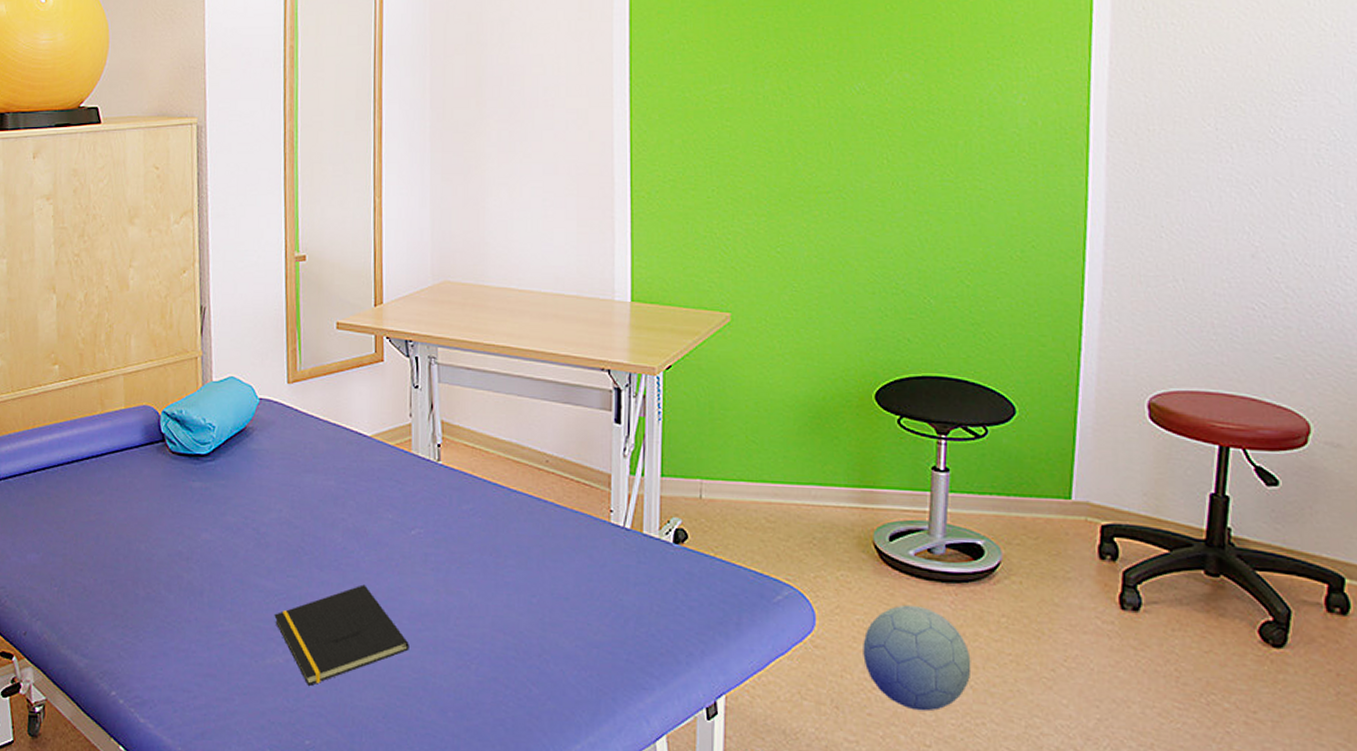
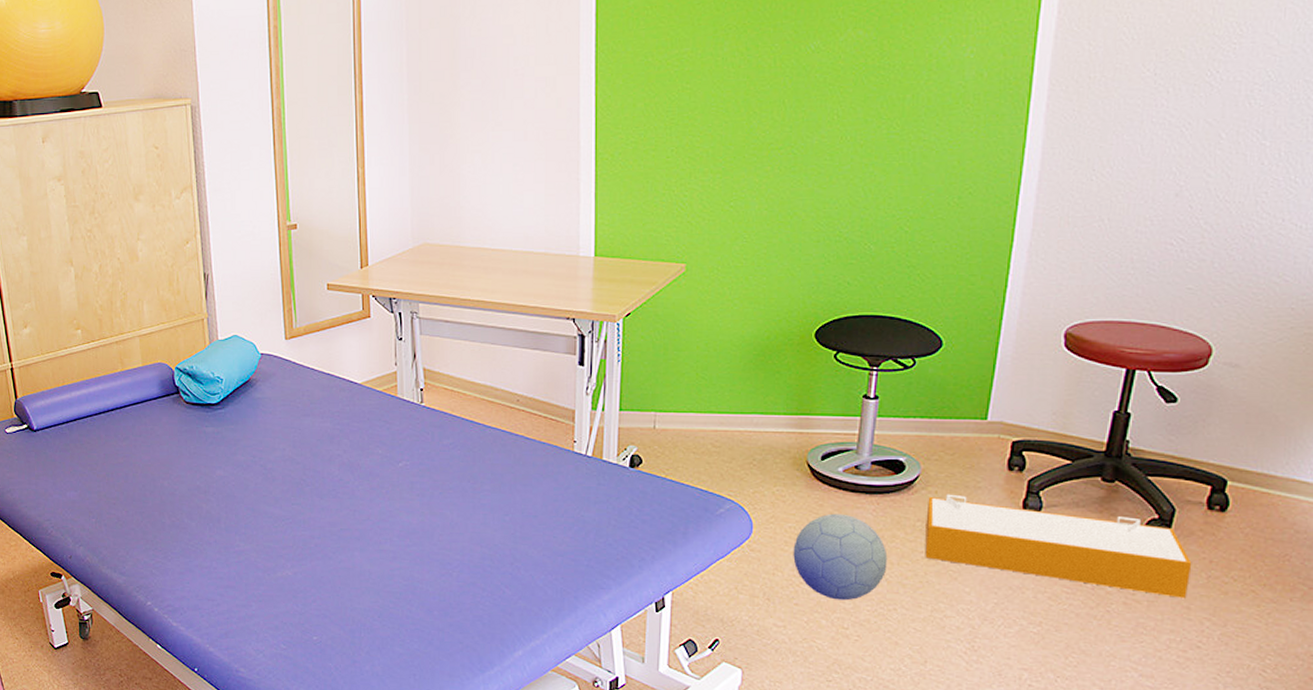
notepad: present [274,584,409,686] -> none [282,509,399,593]
storage bin: none [1011,585,1317,718] -> present [925,494,1192,598]

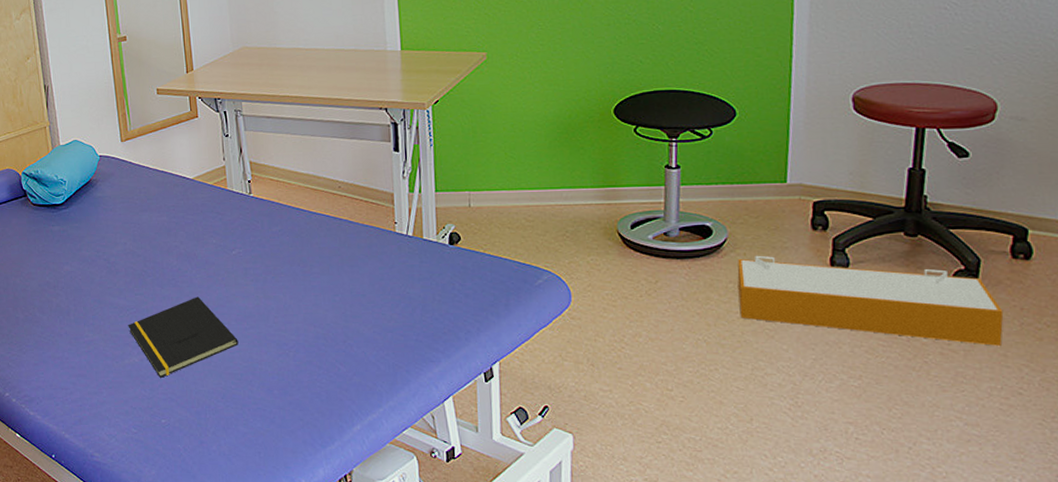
notepad: none [282,509,399,593] -> present [128,296,239,378]
ball: present [793,513,888,601] -> none [612,279,705,363]

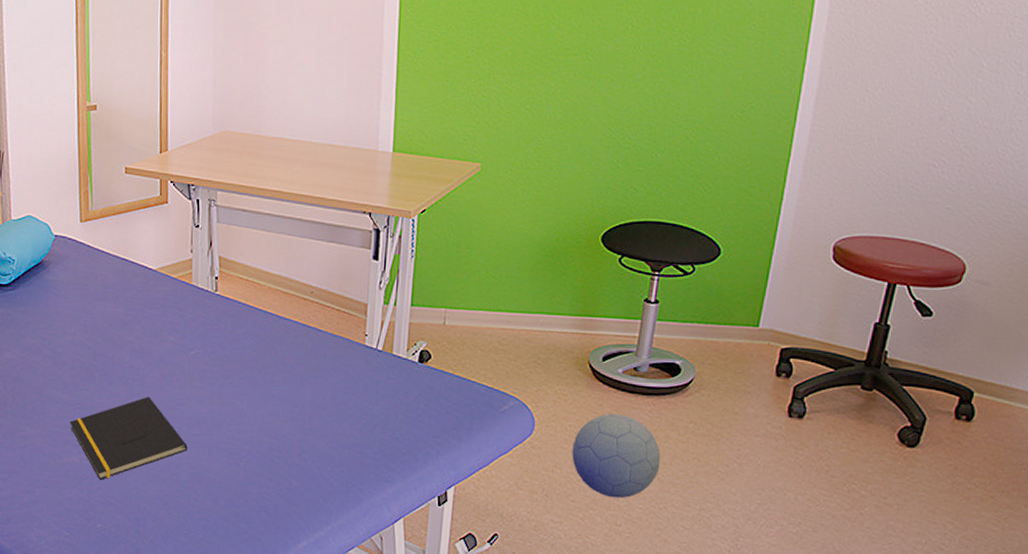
ball: none [612,279,705,363] -> present [572,413,661,498]
storage bin: present [737,255,1004,346] -> none [696,397,939,502]

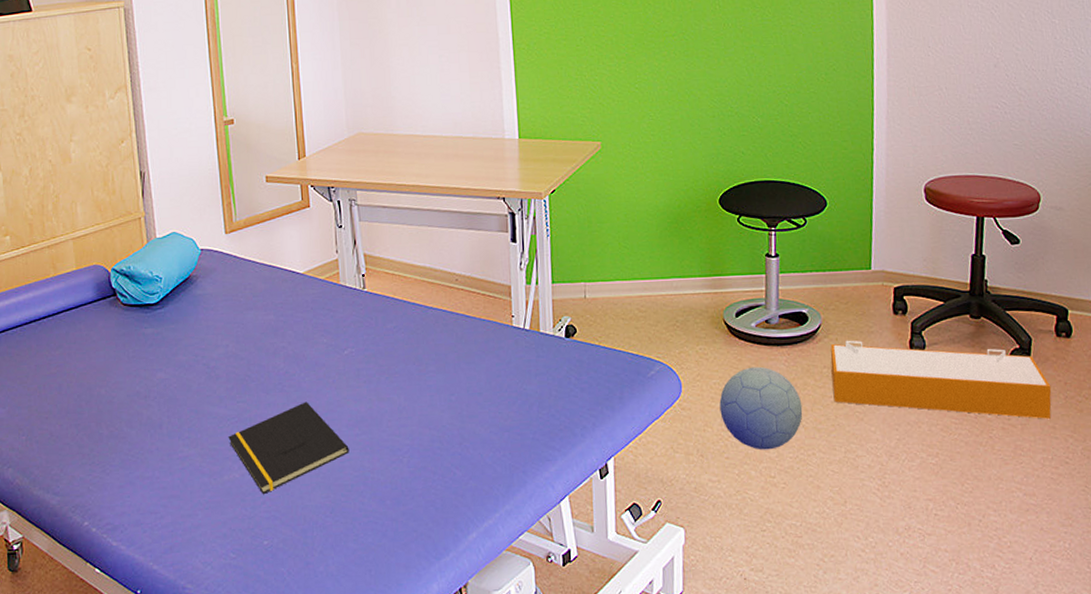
storage bin: none [696,397,939,502] -> present [830,340,1052,419]

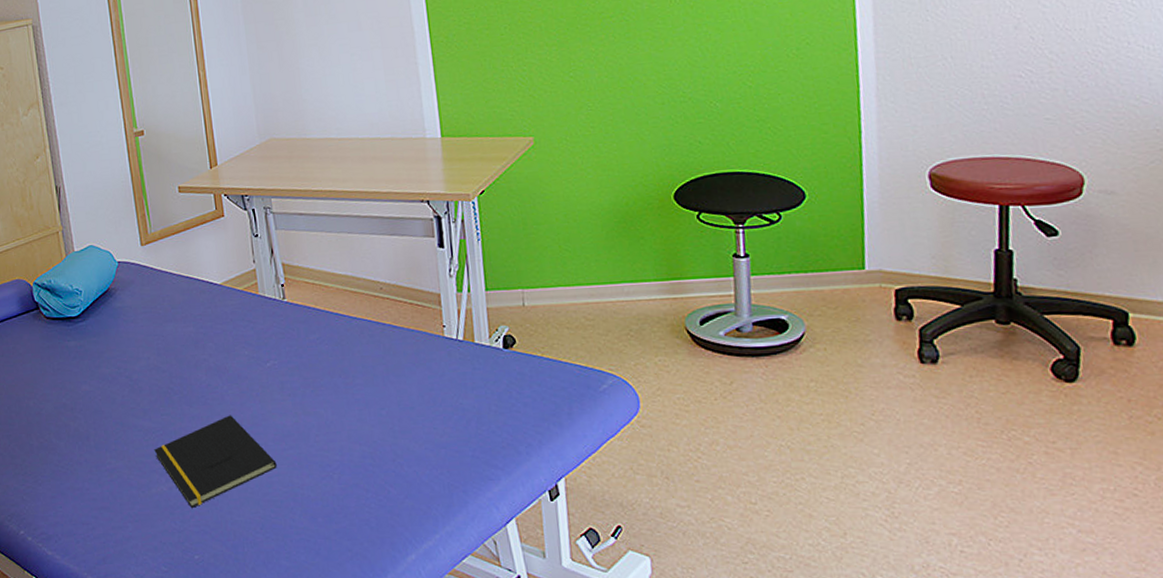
ball: present [719,366,803,450] -> none [685,380,787,473]
storage bin: present [830,340,1052,419] -> none [818,350,1111,443]

